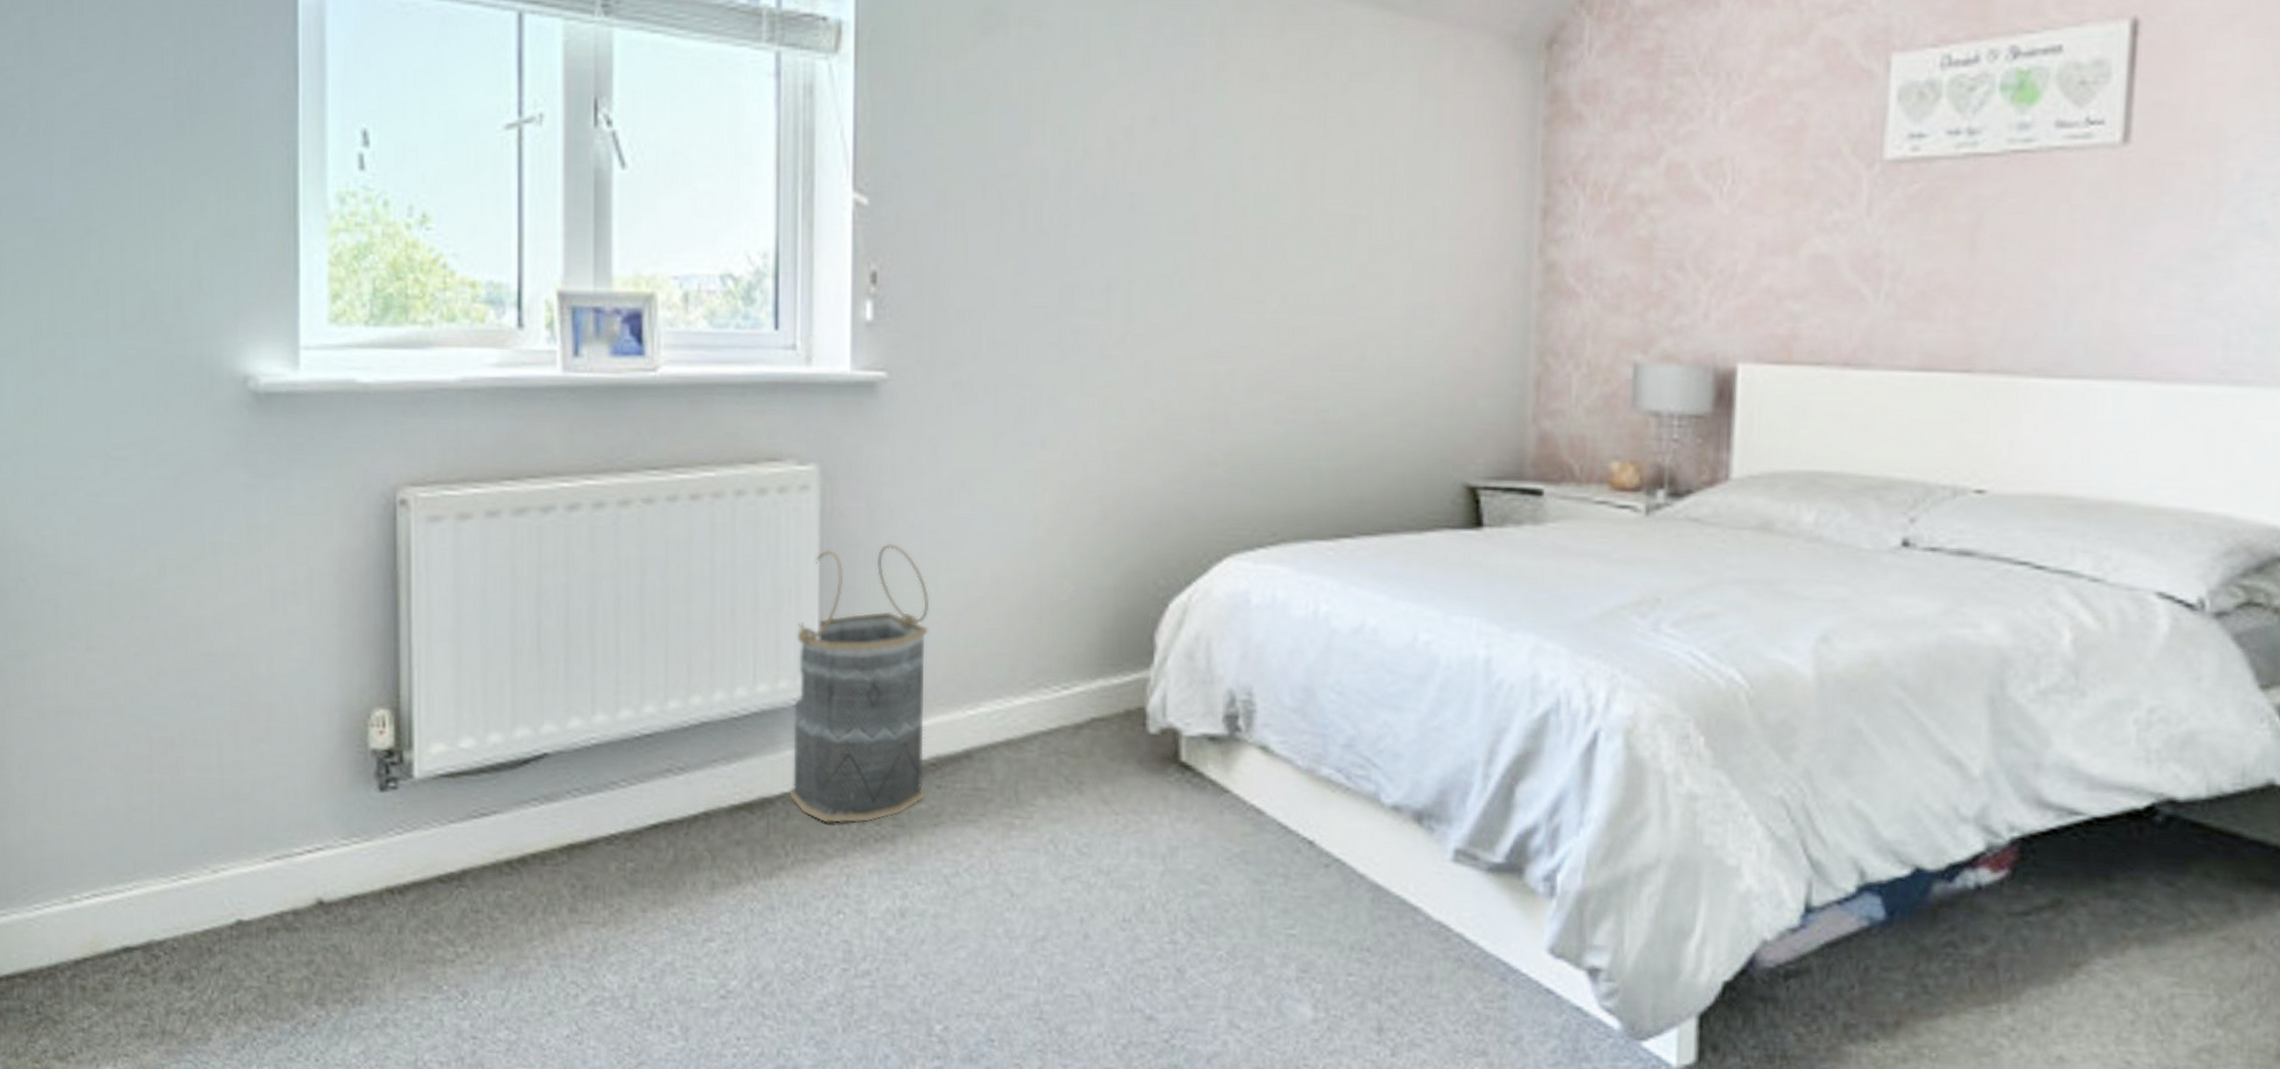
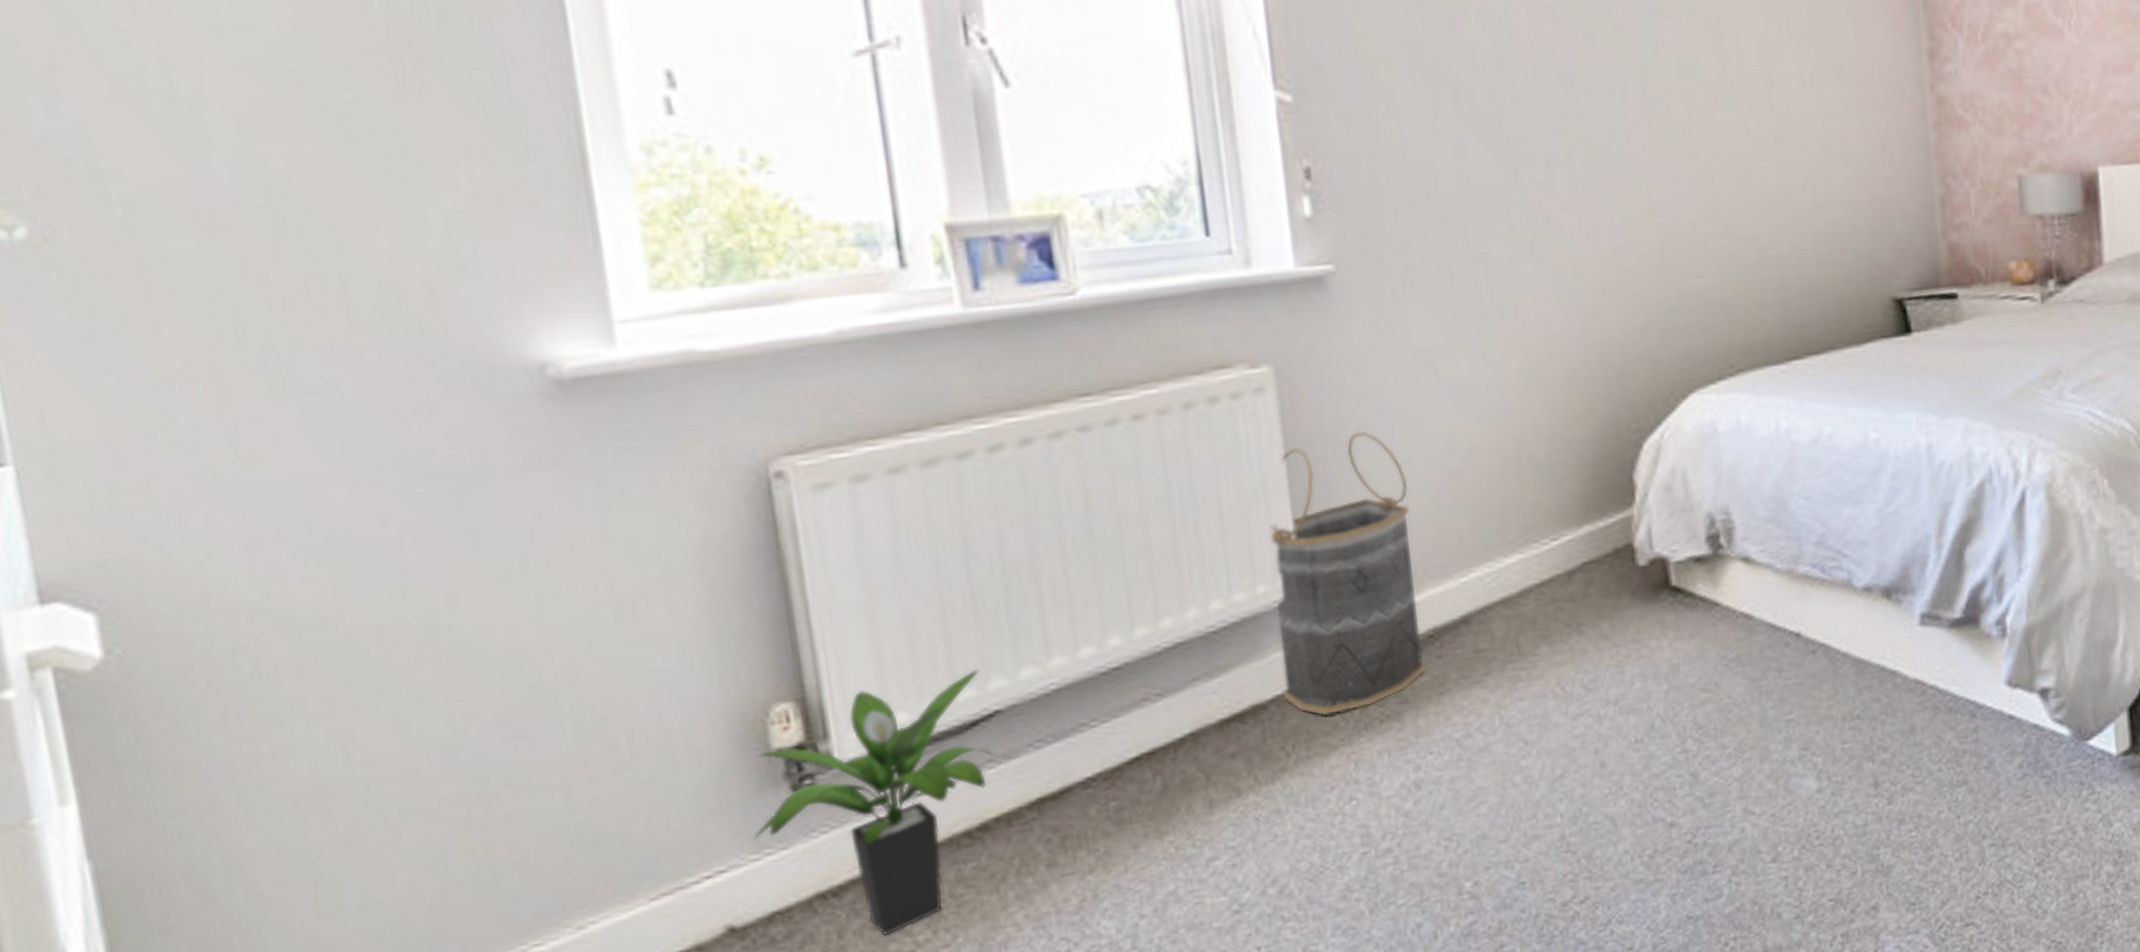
potted plant: none [345,710,539,941] -> present [753,669,995,936]

